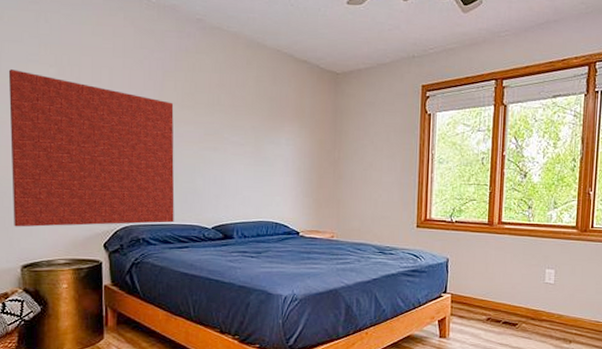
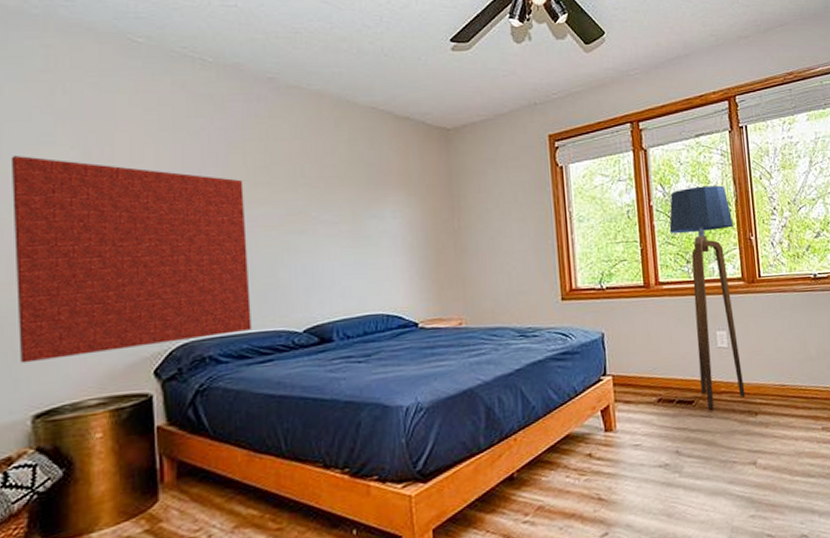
floor lamp: none [517,142,576,333] -> present [669,185,746,410]

